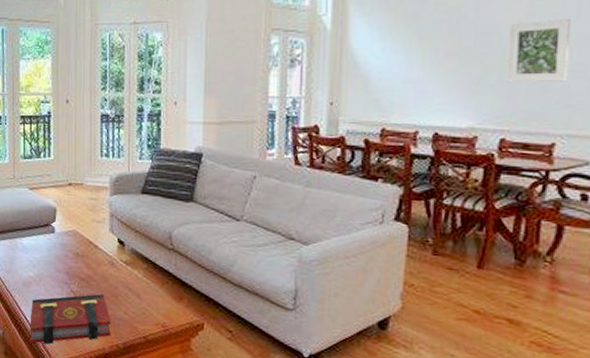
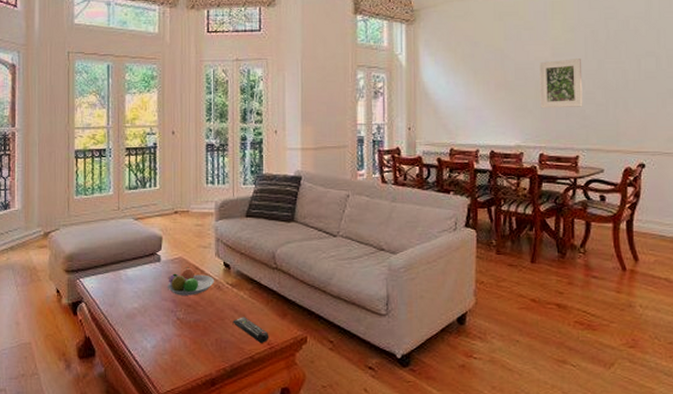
book: present [30,294,111,345] -> none [134,319,218,378]
fruit bowl: none [62,241,108,270] -> present [168,267,214,295]
remote control: none [126,296,164,324] -> present [232,317,269,343]

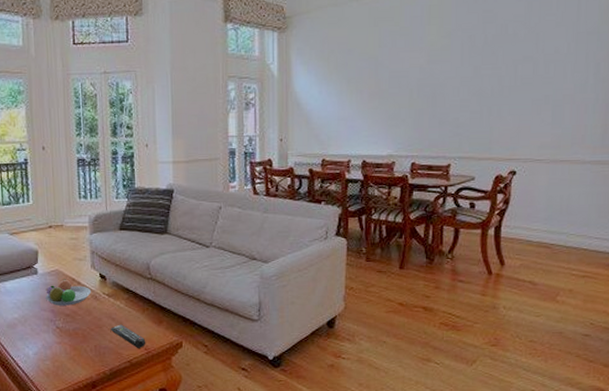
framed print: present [539,59,583,109] -> none [413,65,458,117]

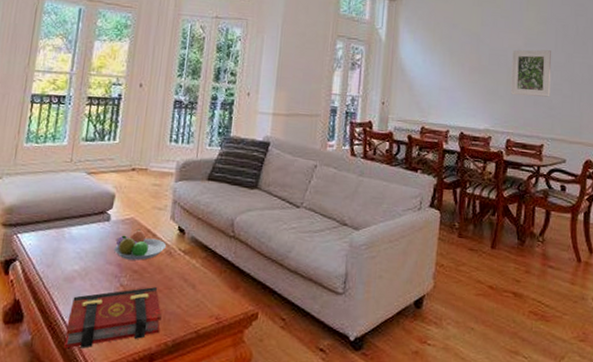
book: none [17,327,98,382] -> present [64,287,162,349]
remote control: present [110,324,146,348] -> none [180,287,219,317]
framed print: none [413,65,458,117] -> present [510,50,552,97]

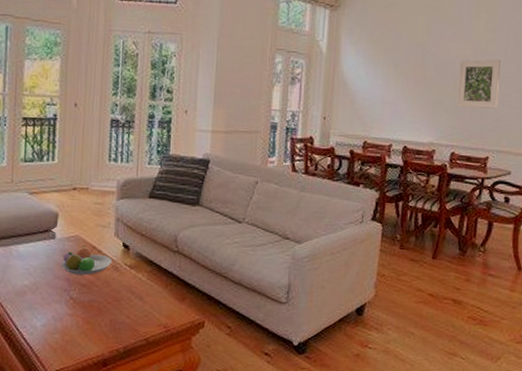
book: present [64,287,162,349] -> none [21,299,112,356]

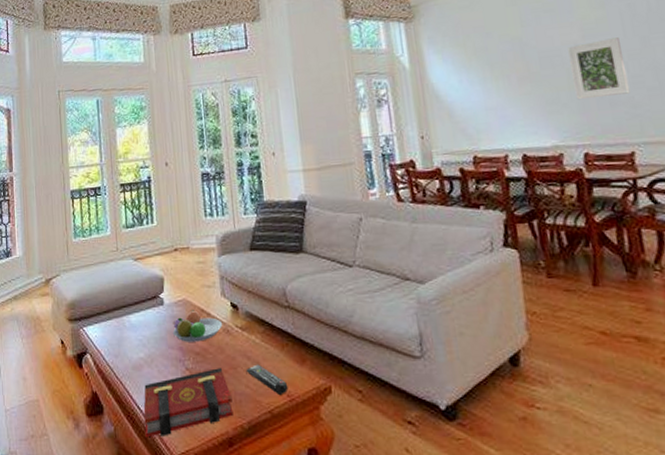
book: none [21,299,112,356] -> present [143,368,234,438]
remote control: none [128,299,166,326] -> present [246,364,288,394]

